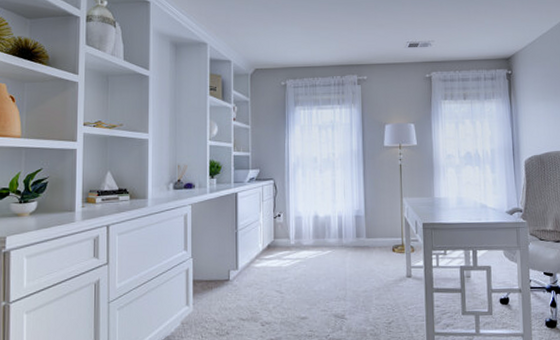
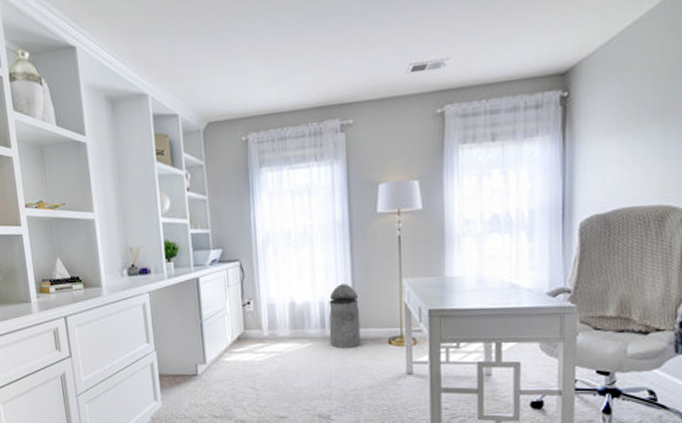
trash can: none [345,201,371,255] -> present [329,284,361,348]

